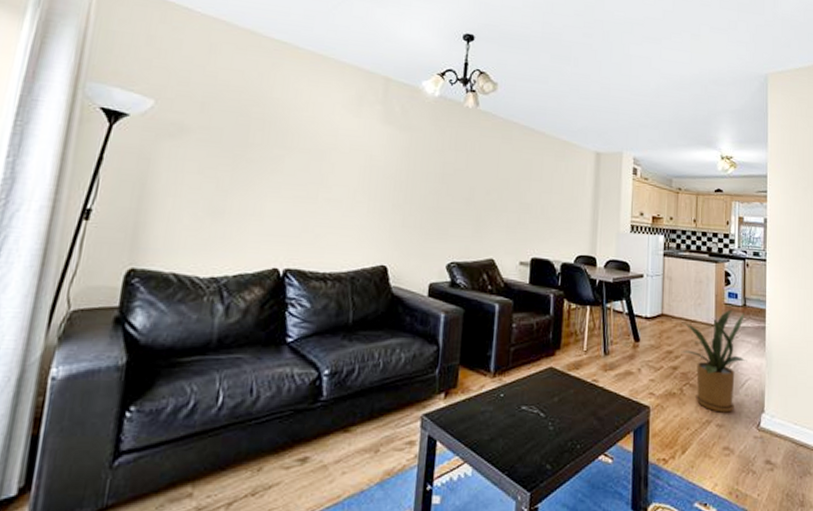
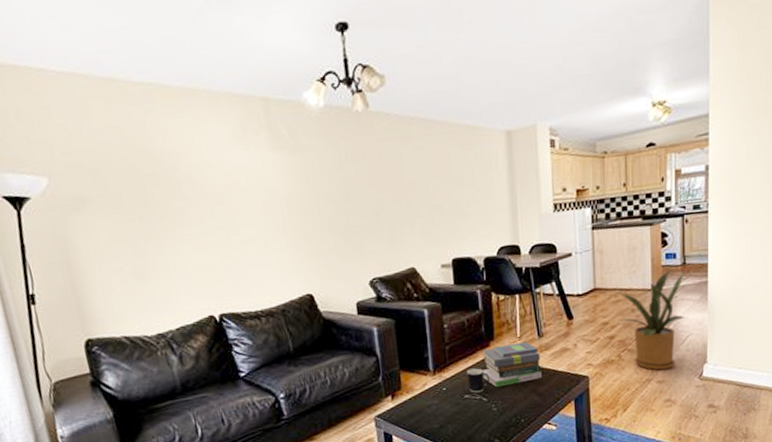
mug: none [527,377,550,406] -> present [466,368,489,393]
books: none [544,357,604,404] -> present [483,342,543,388]

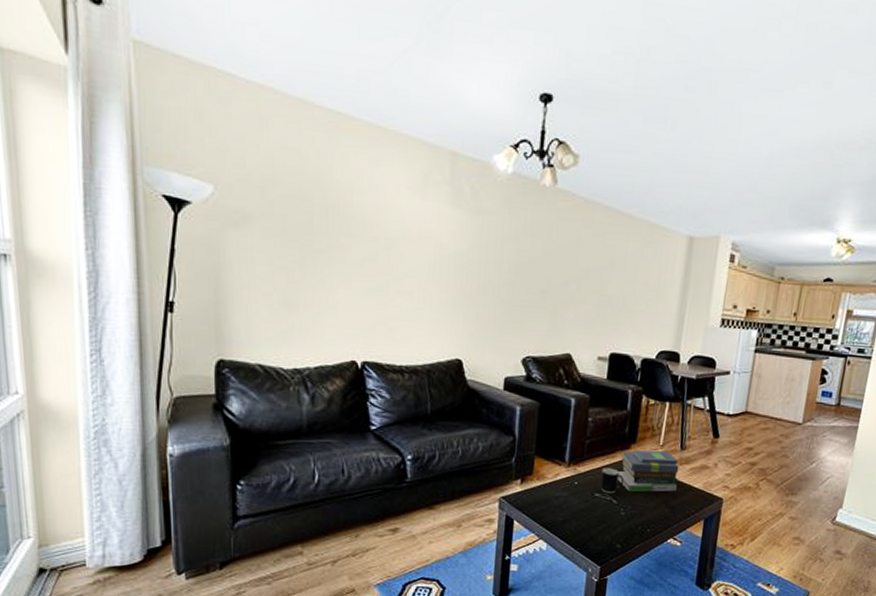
house plant: present [616,270,688,371] -> none [763,408,837,507]

